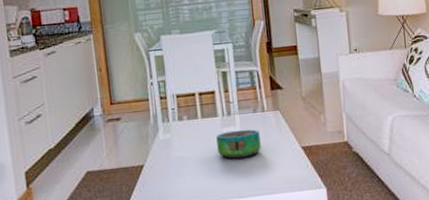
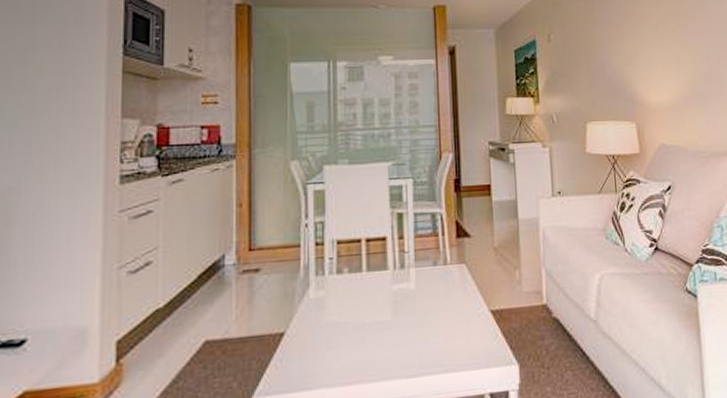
decorative bowl: present [216,129,261,159] -> none [384,287,440,325]

